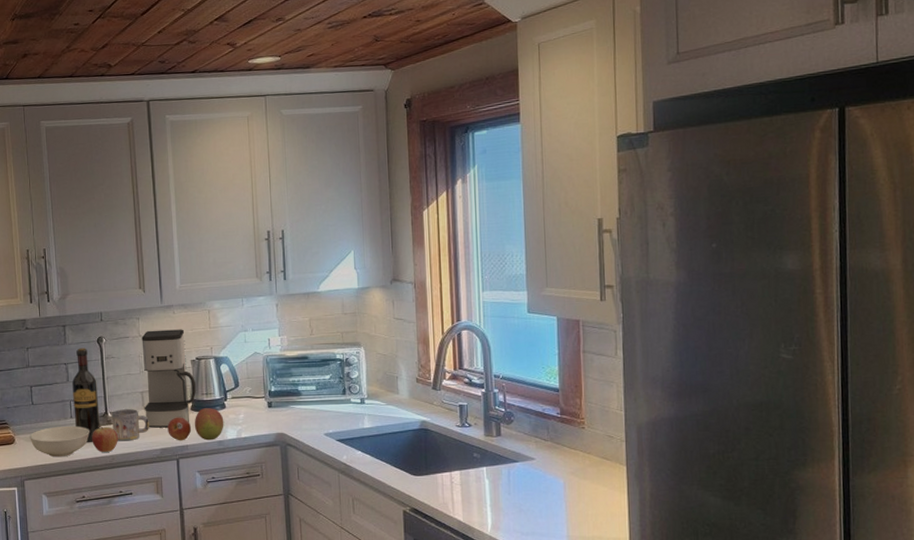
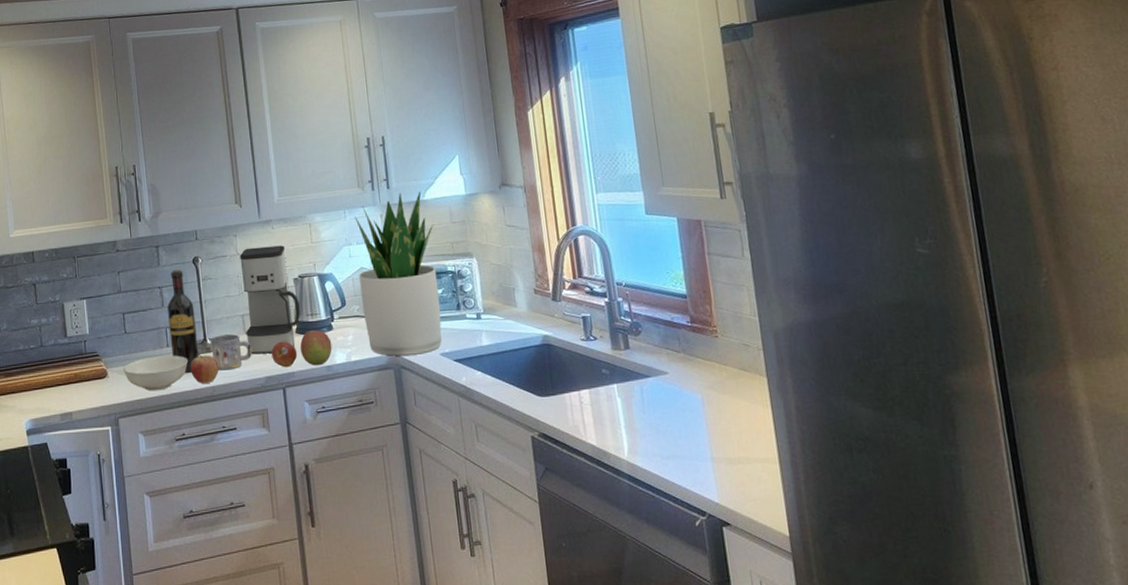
planter: none [251,283,328,434] -> present [354,191,442,356]

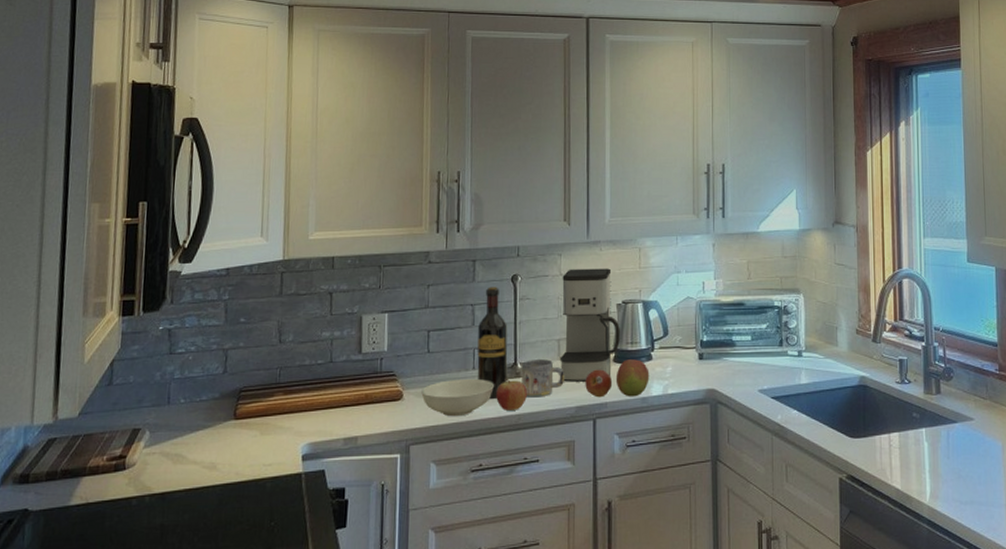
planter: present [354,191,442,356] -> none [685,223,765,390]

